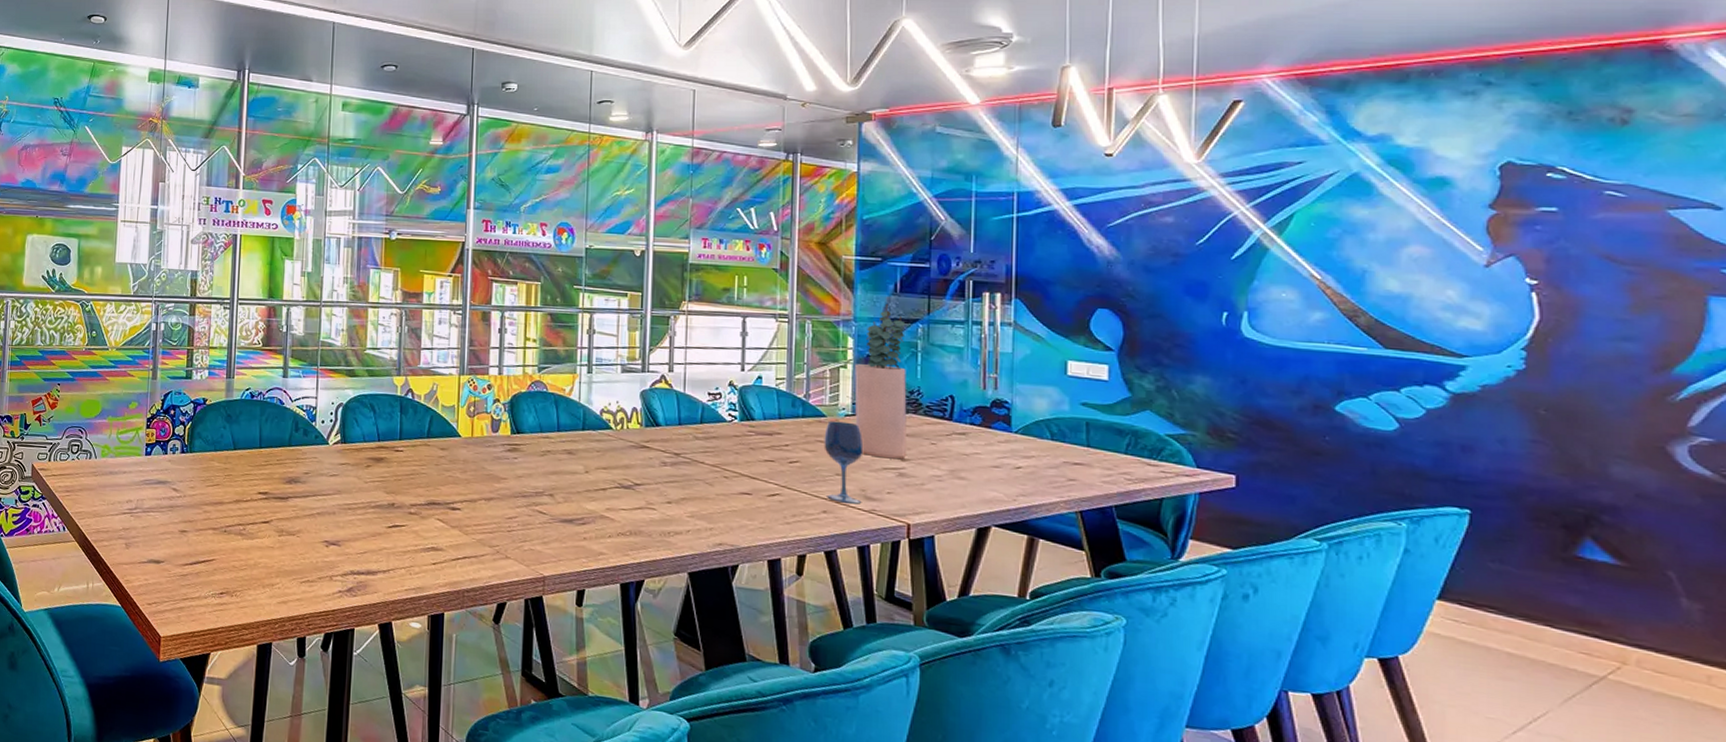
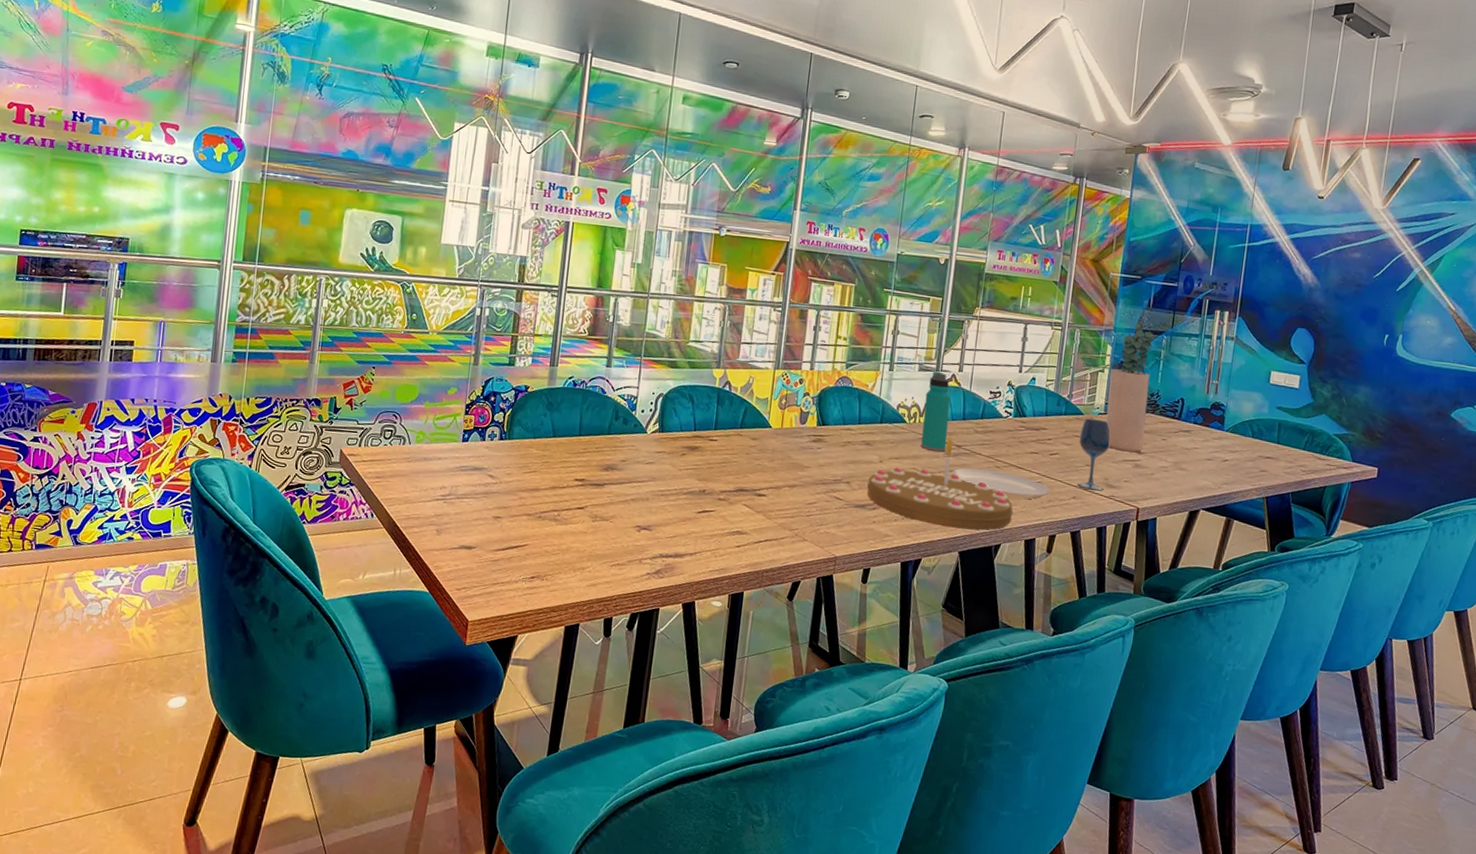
birthday cake: none [572,443,750,548] -> present [866,436,1013,530]
water bottle: none [631,372,662,462] -> present [921,371,951,453]
plate: none [671,478,793,514] -> present [951,467,1050,500]

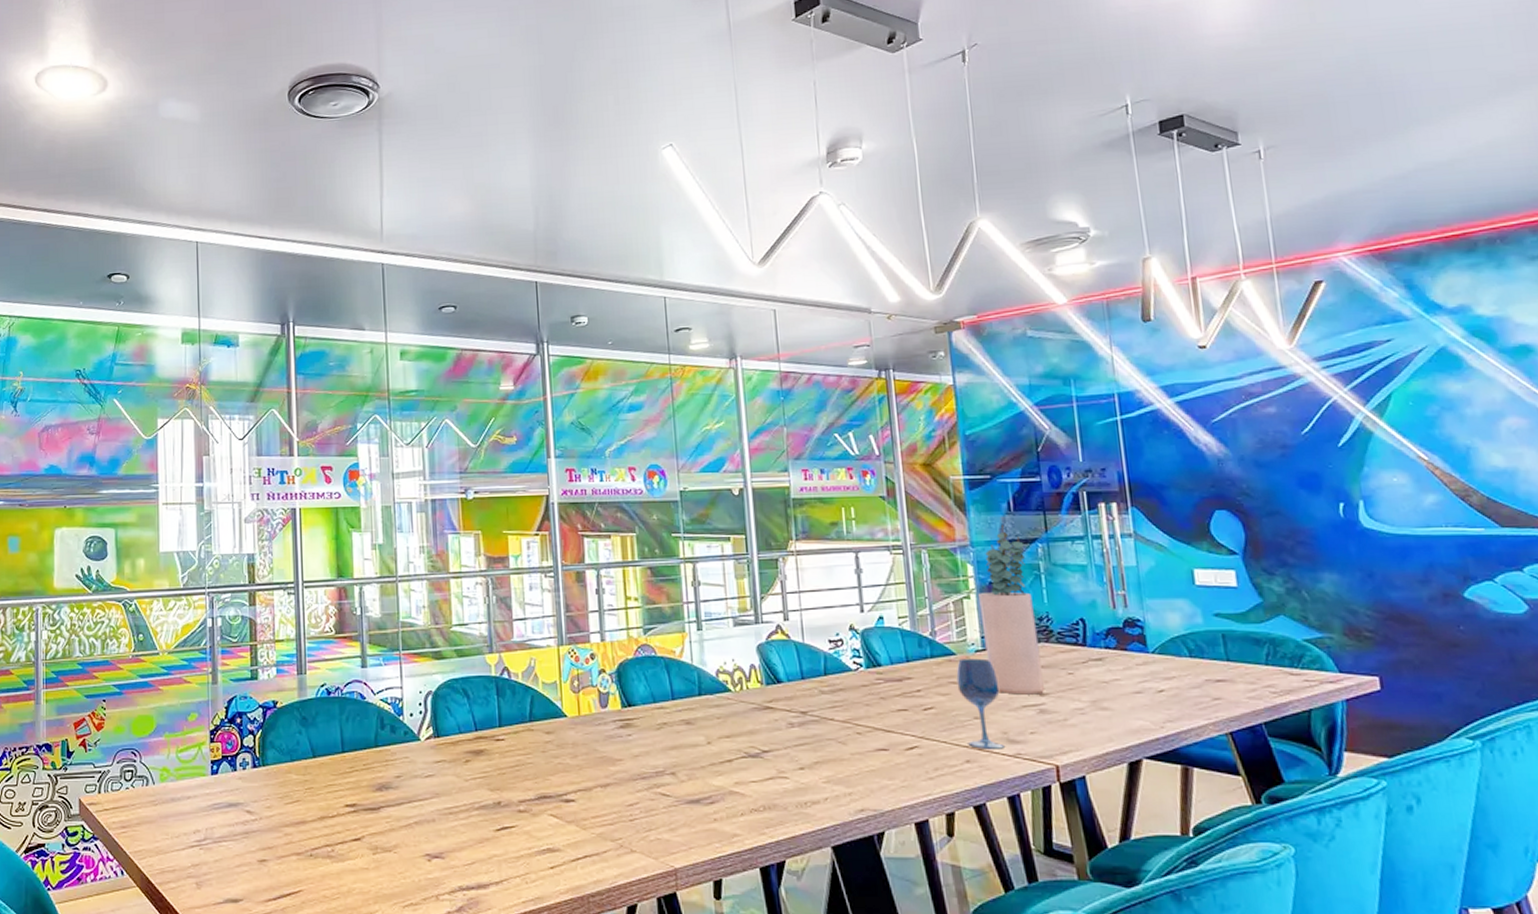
birthday cake: present [866,436,1013,530] -> none [697,701,892,817]
water bottle: present [921,371,951,453] -> none [748,624,788,724]
plate: present [951,467,1050,500] -> none [801,738,934,771]

